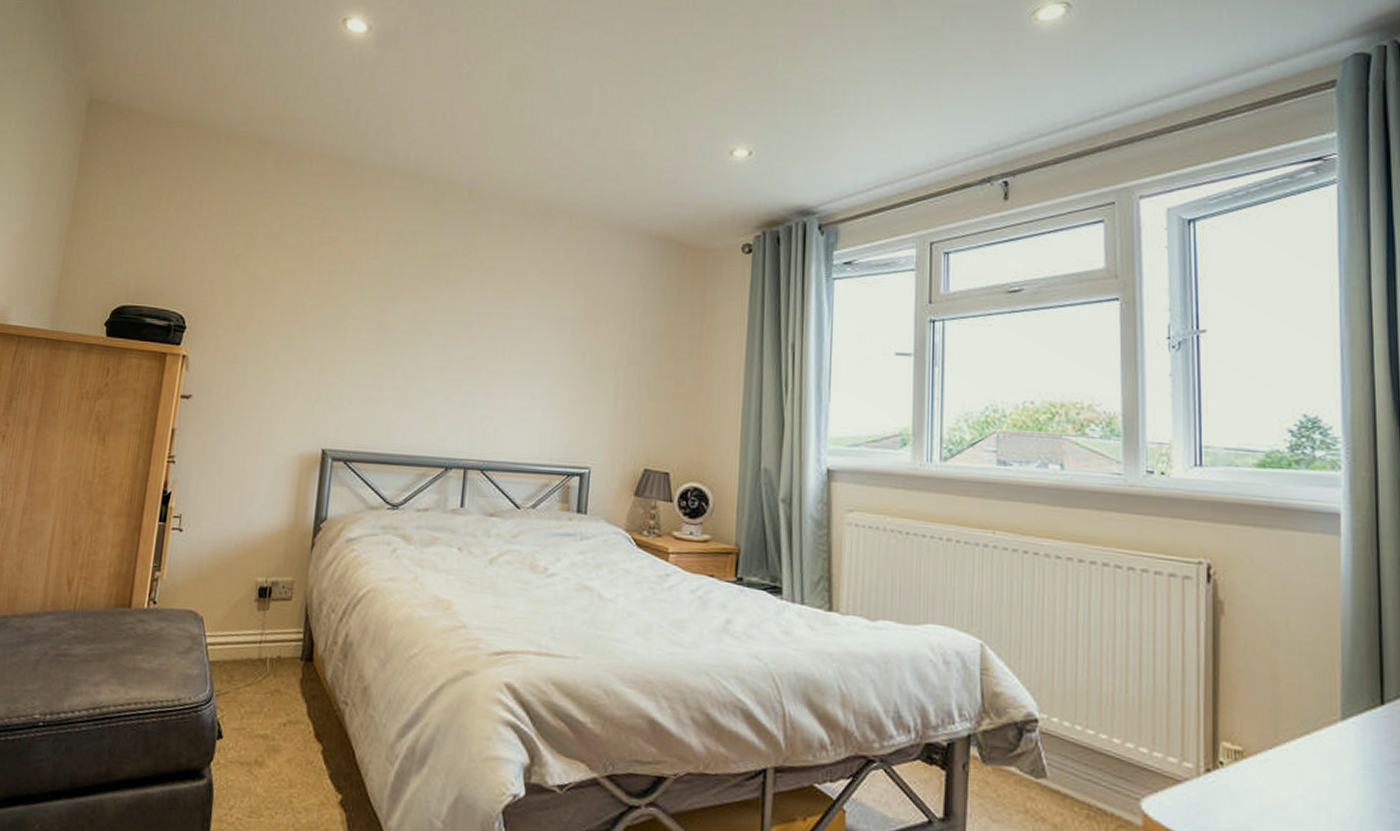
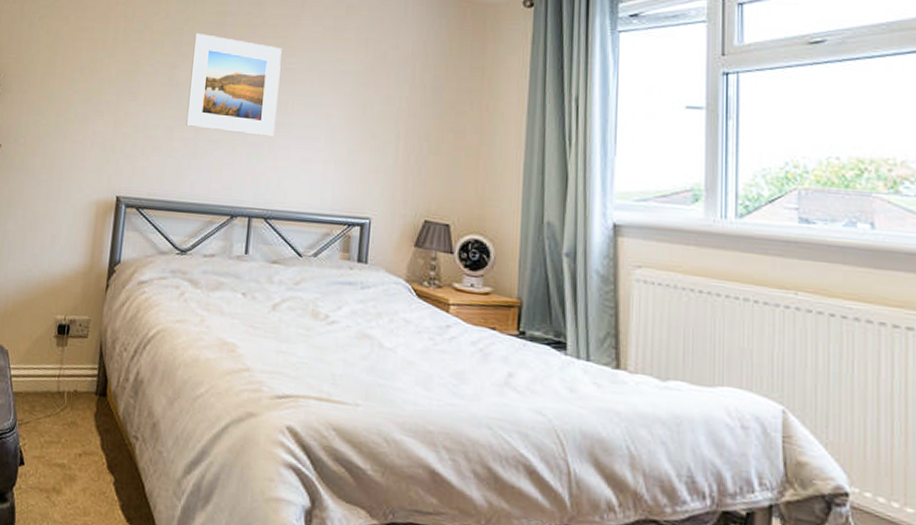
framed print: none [396,276,499,385] -> present [185,33,282,137]

